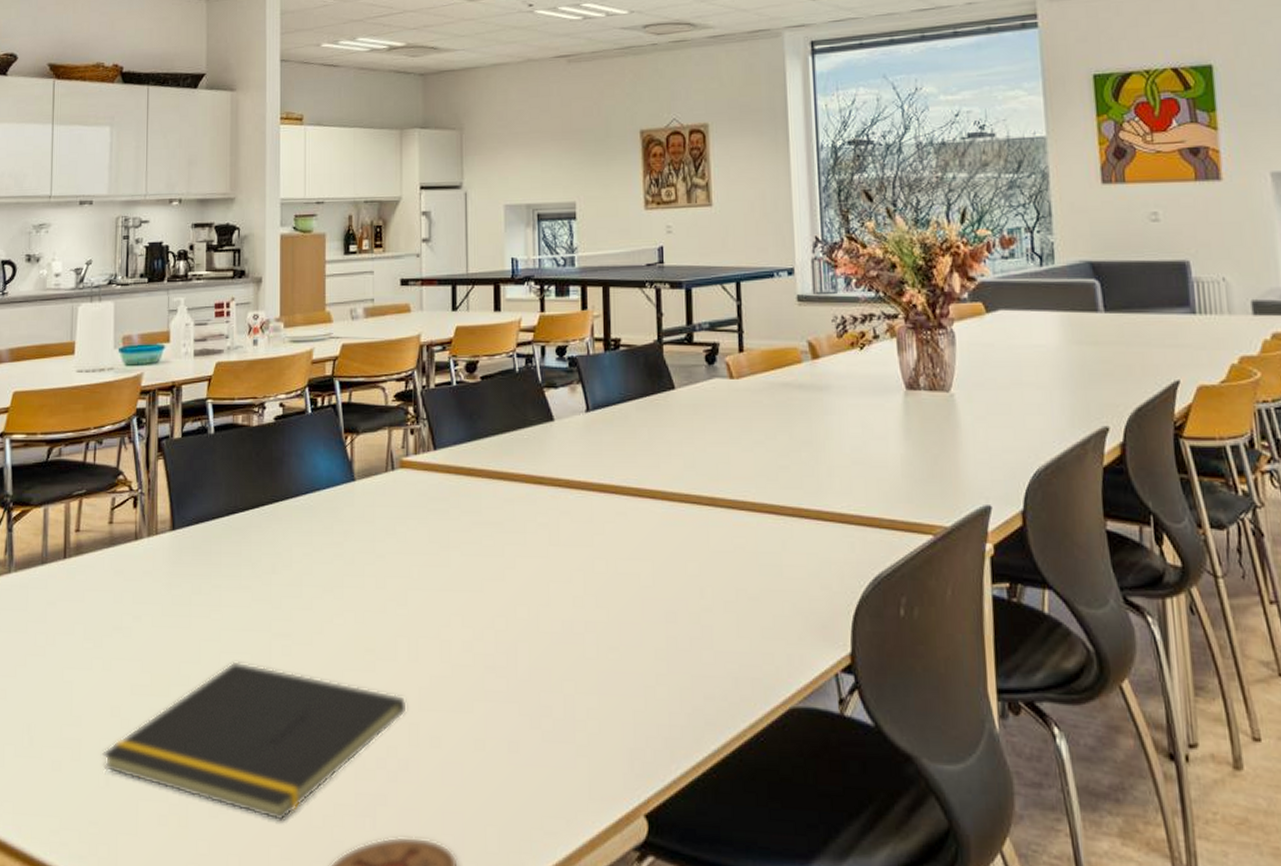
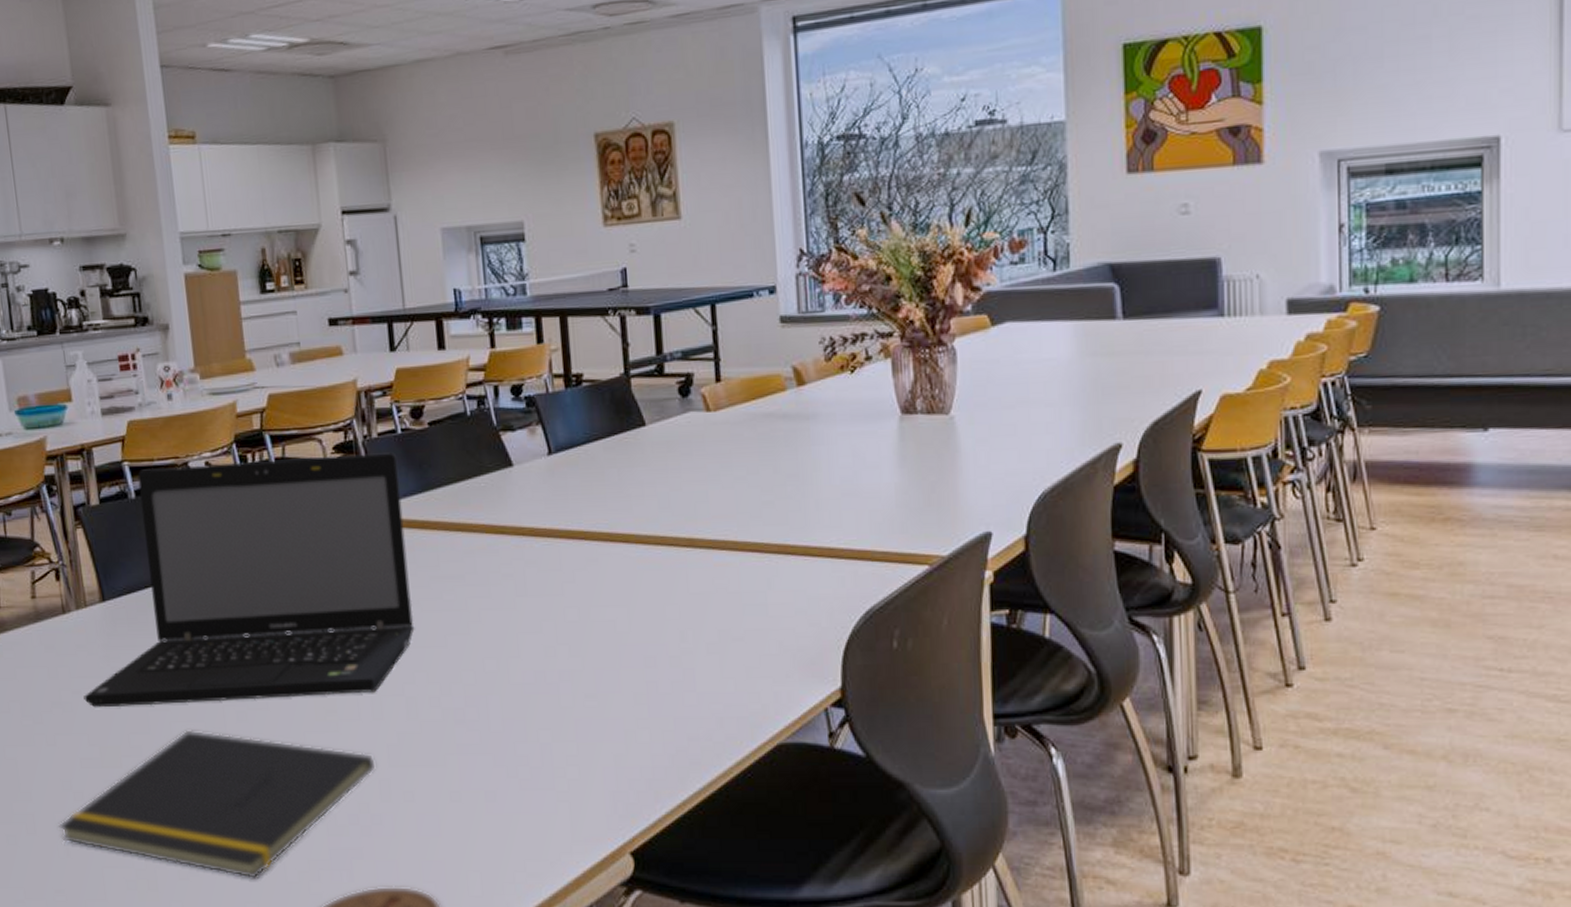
laptop: none [143,403,454,635] -> present [83,452,415,708]

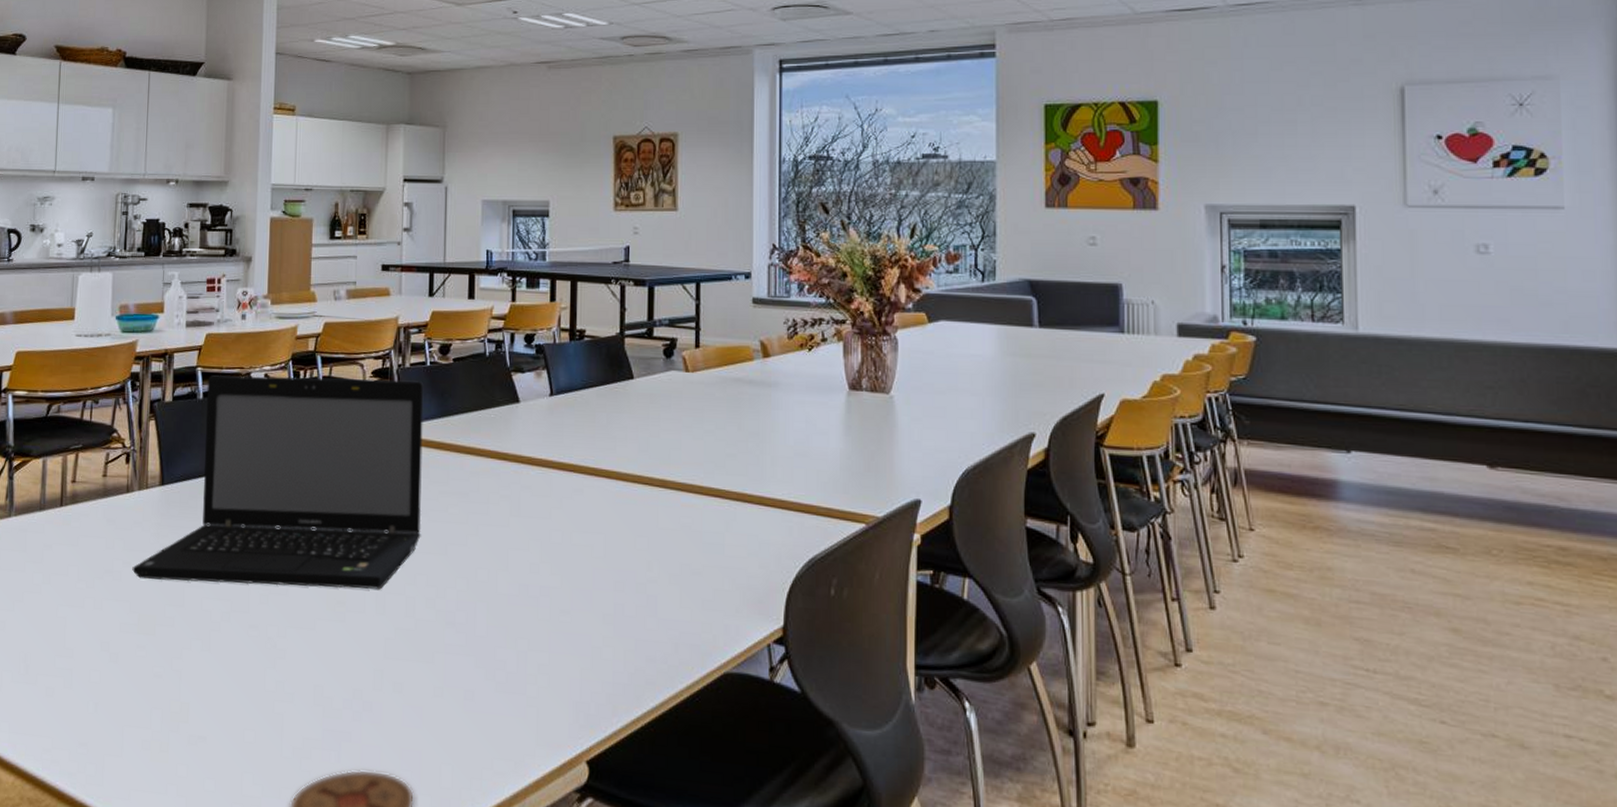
notepad: present [58,730,376,880] -> none [92,606,373,751]

